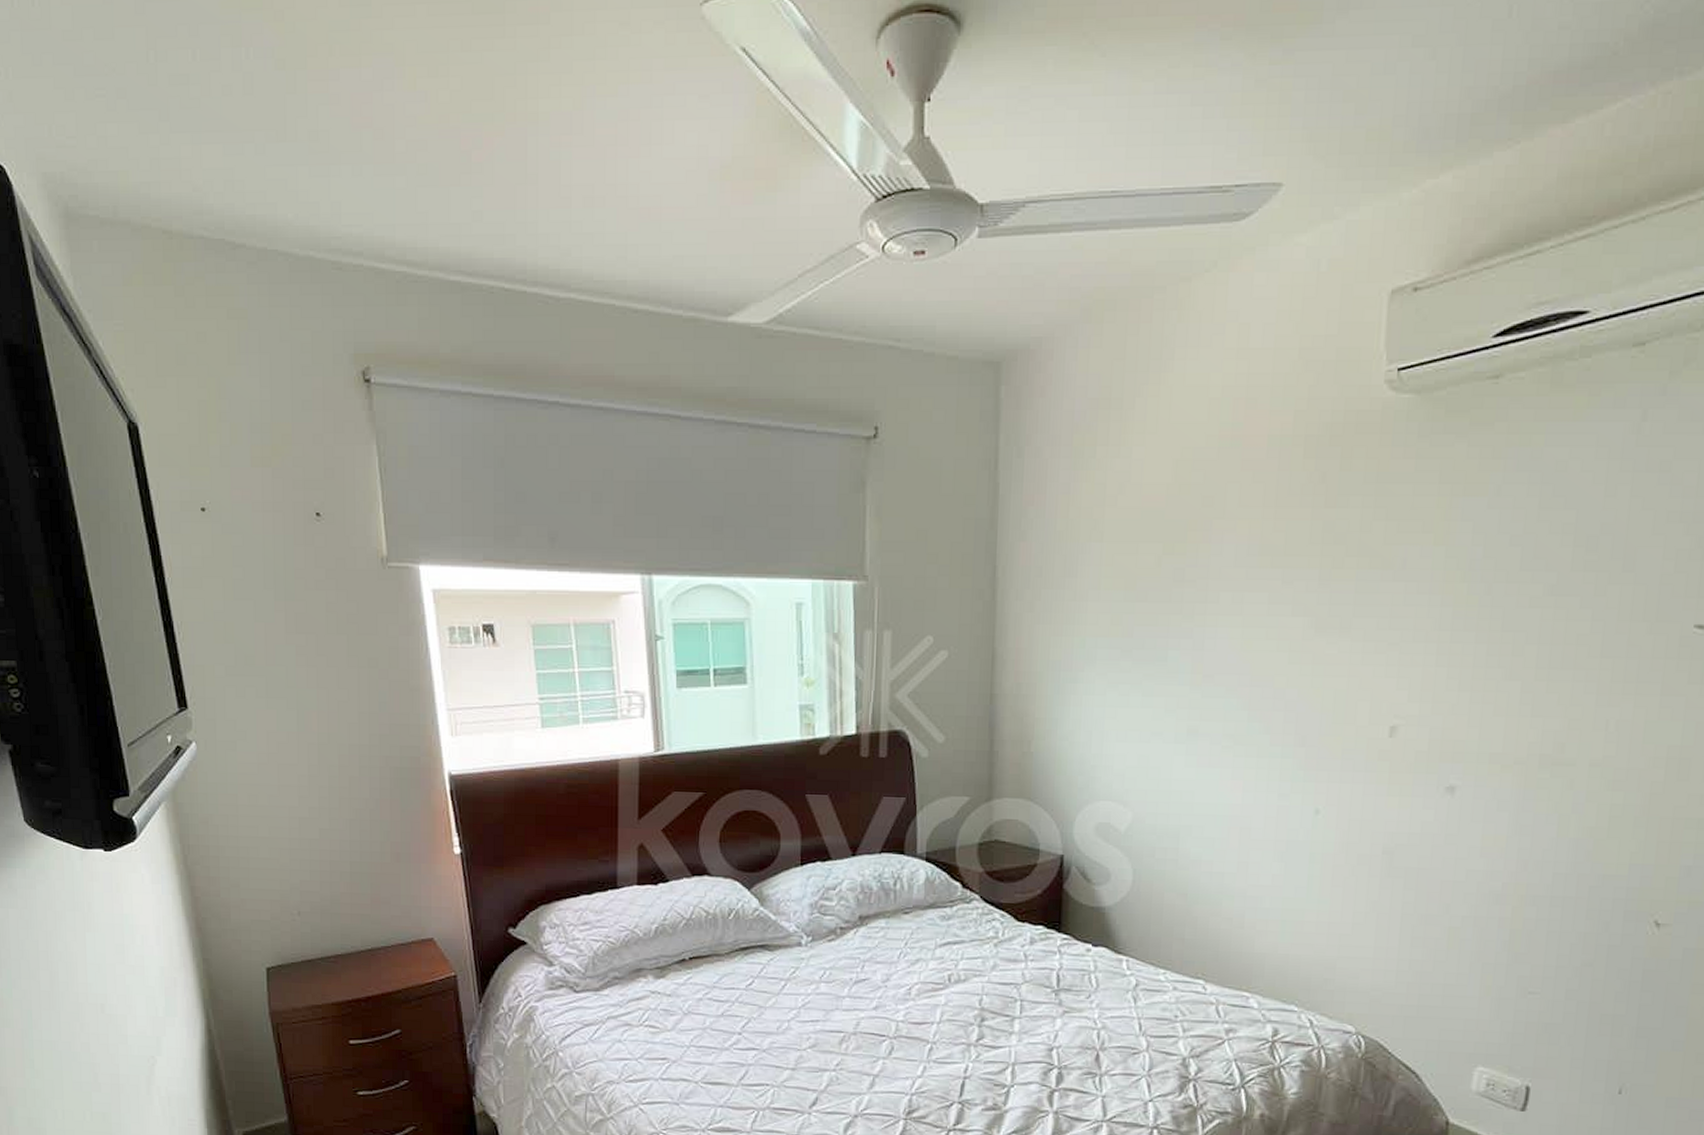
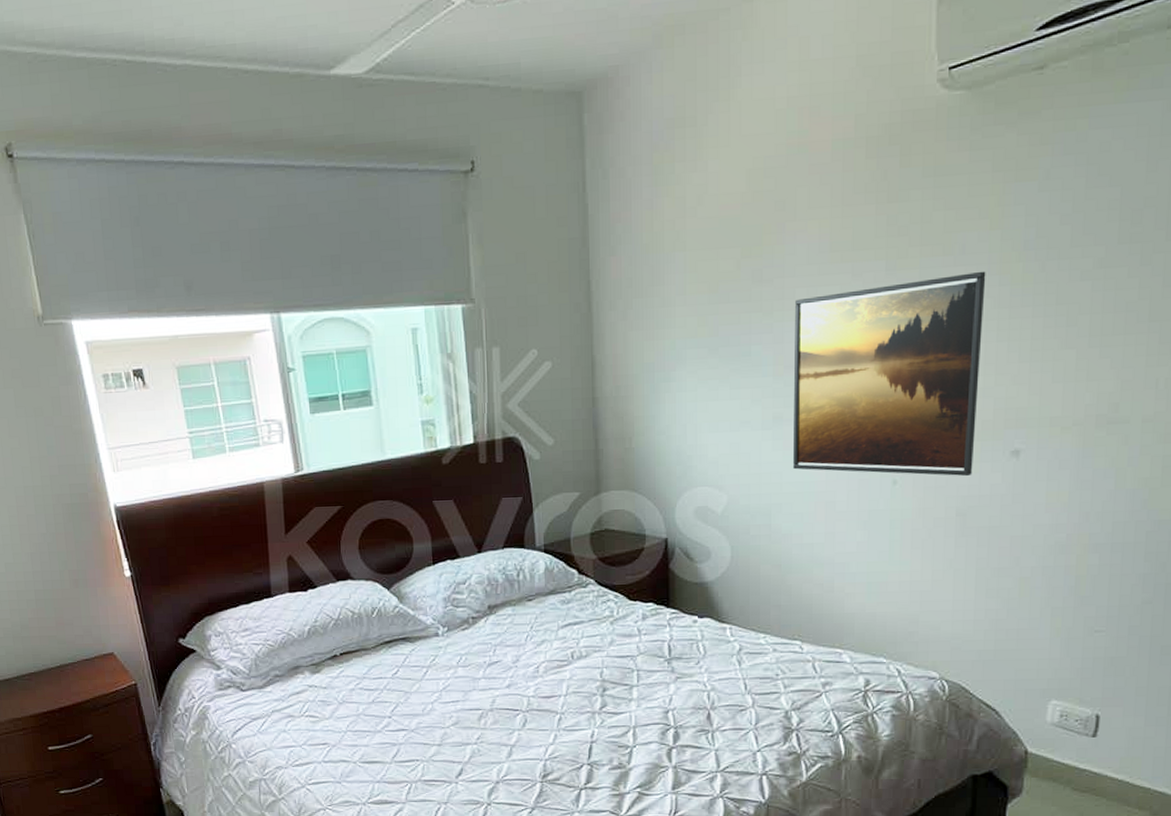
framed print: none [1207,589,1428,810] -> present [793,271,986,476]

